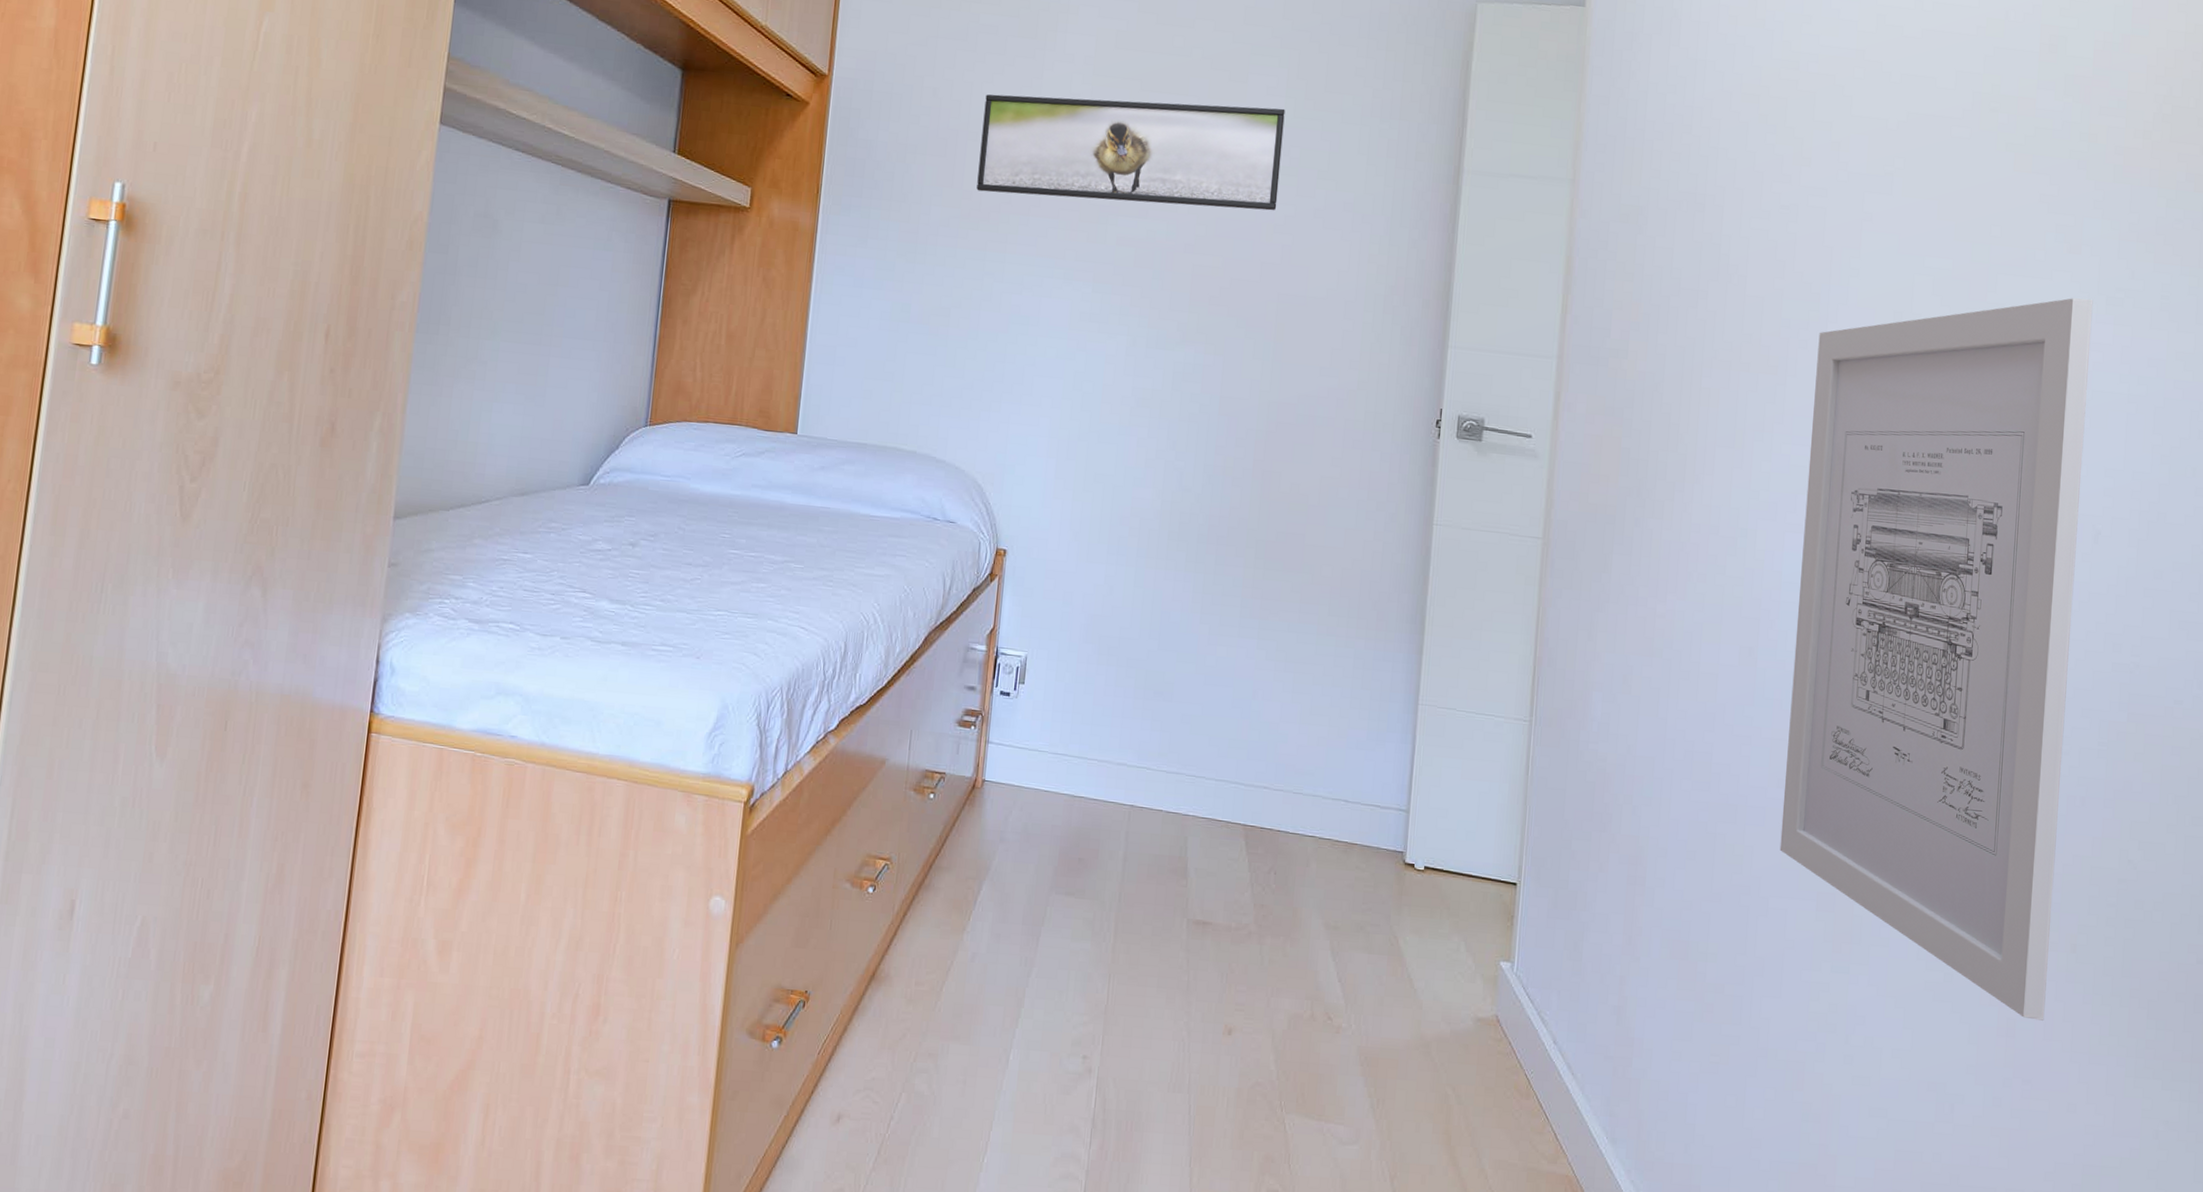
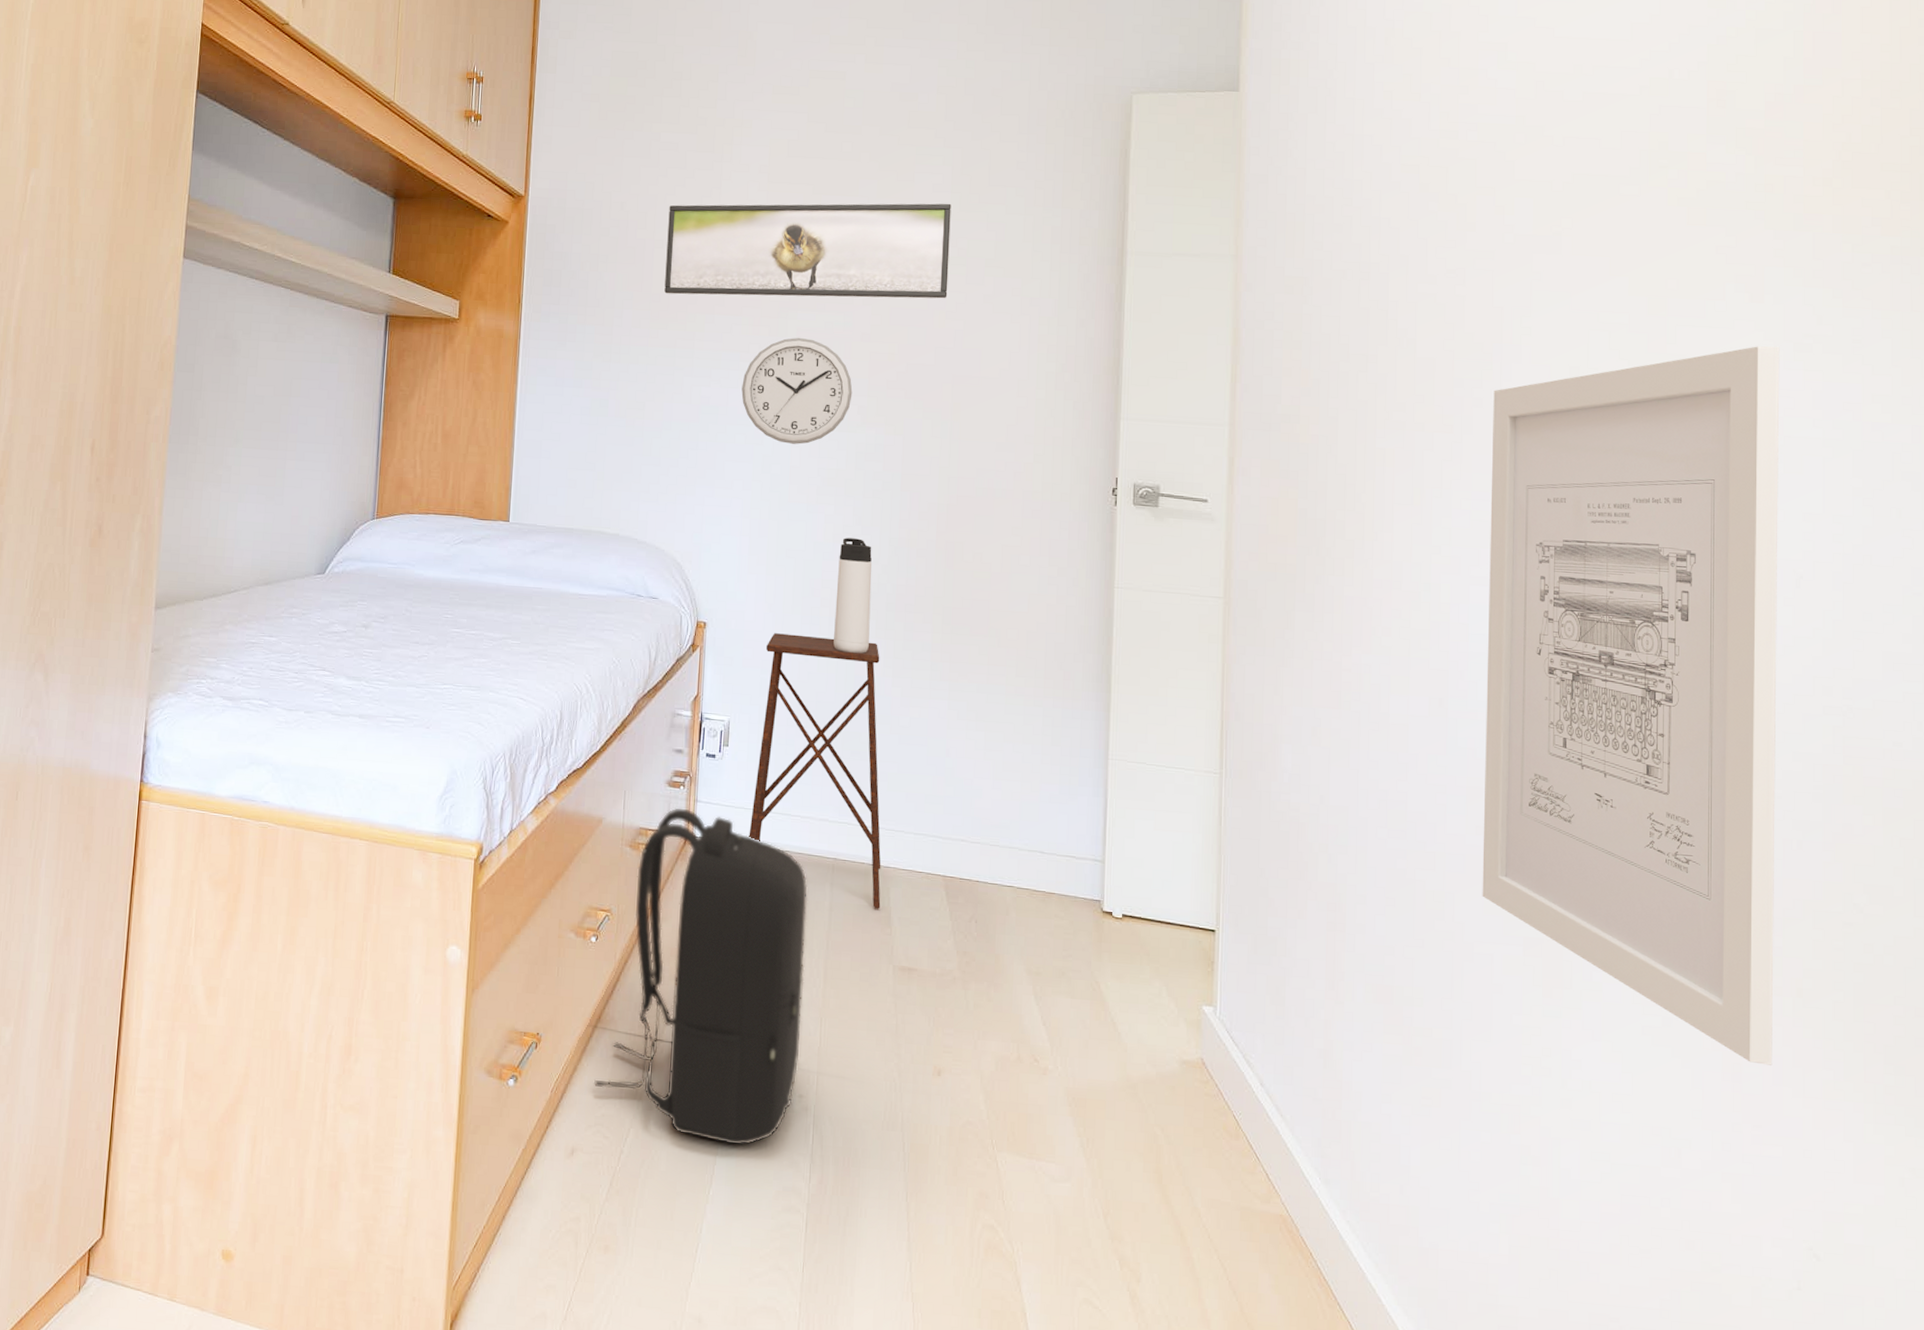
backpack: none [864,749,1102,1110] -> present [593,807,808,1146]
side table: none [1042,563,1189,860] -> present [749,633,881,909]
wall clock: none [1054,245,1173,361] -> present [741,338,853,445]
thermos bottle: none [1140,463,1186,588] -> present [833,537,872,653]

